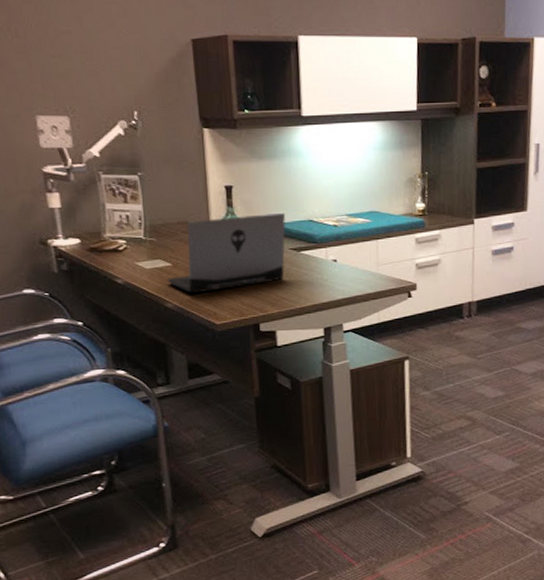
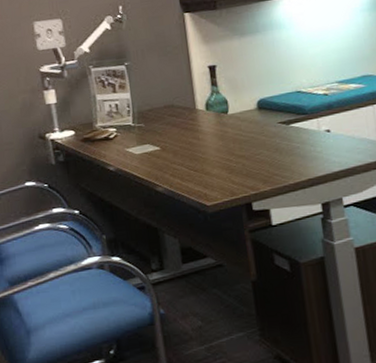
laptop: present [167,212,286,293] -> none [156,86,275,175]

